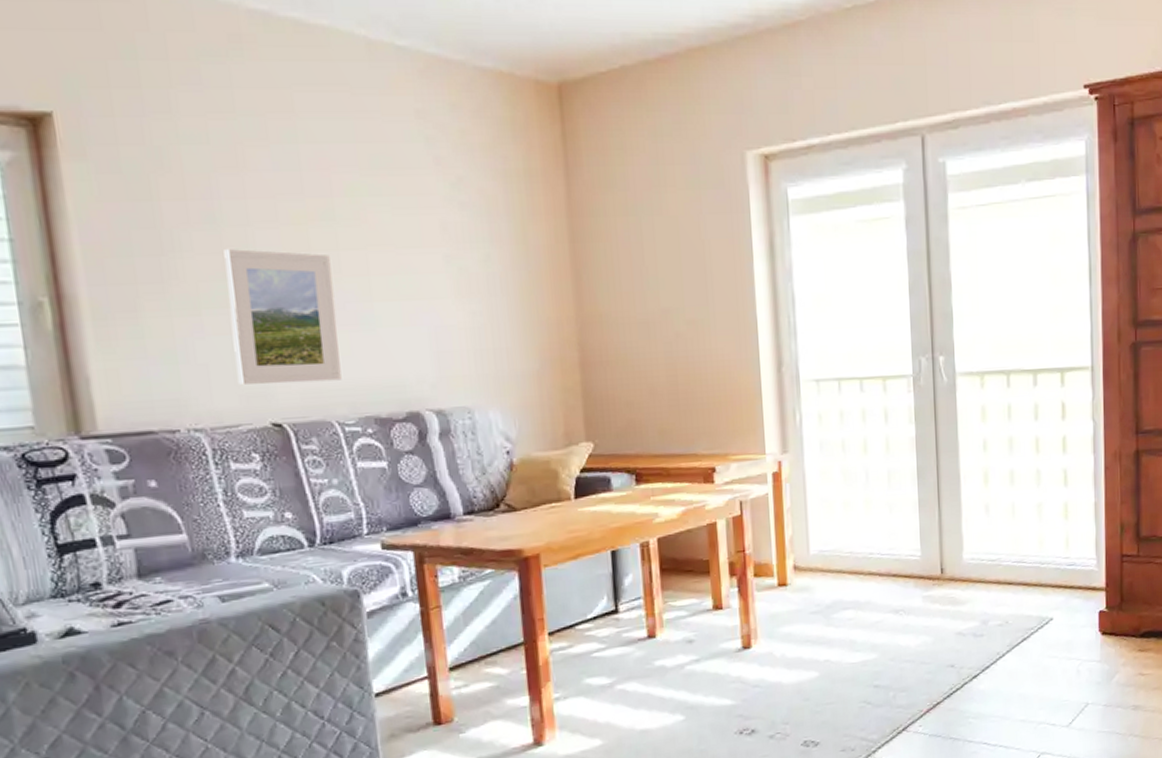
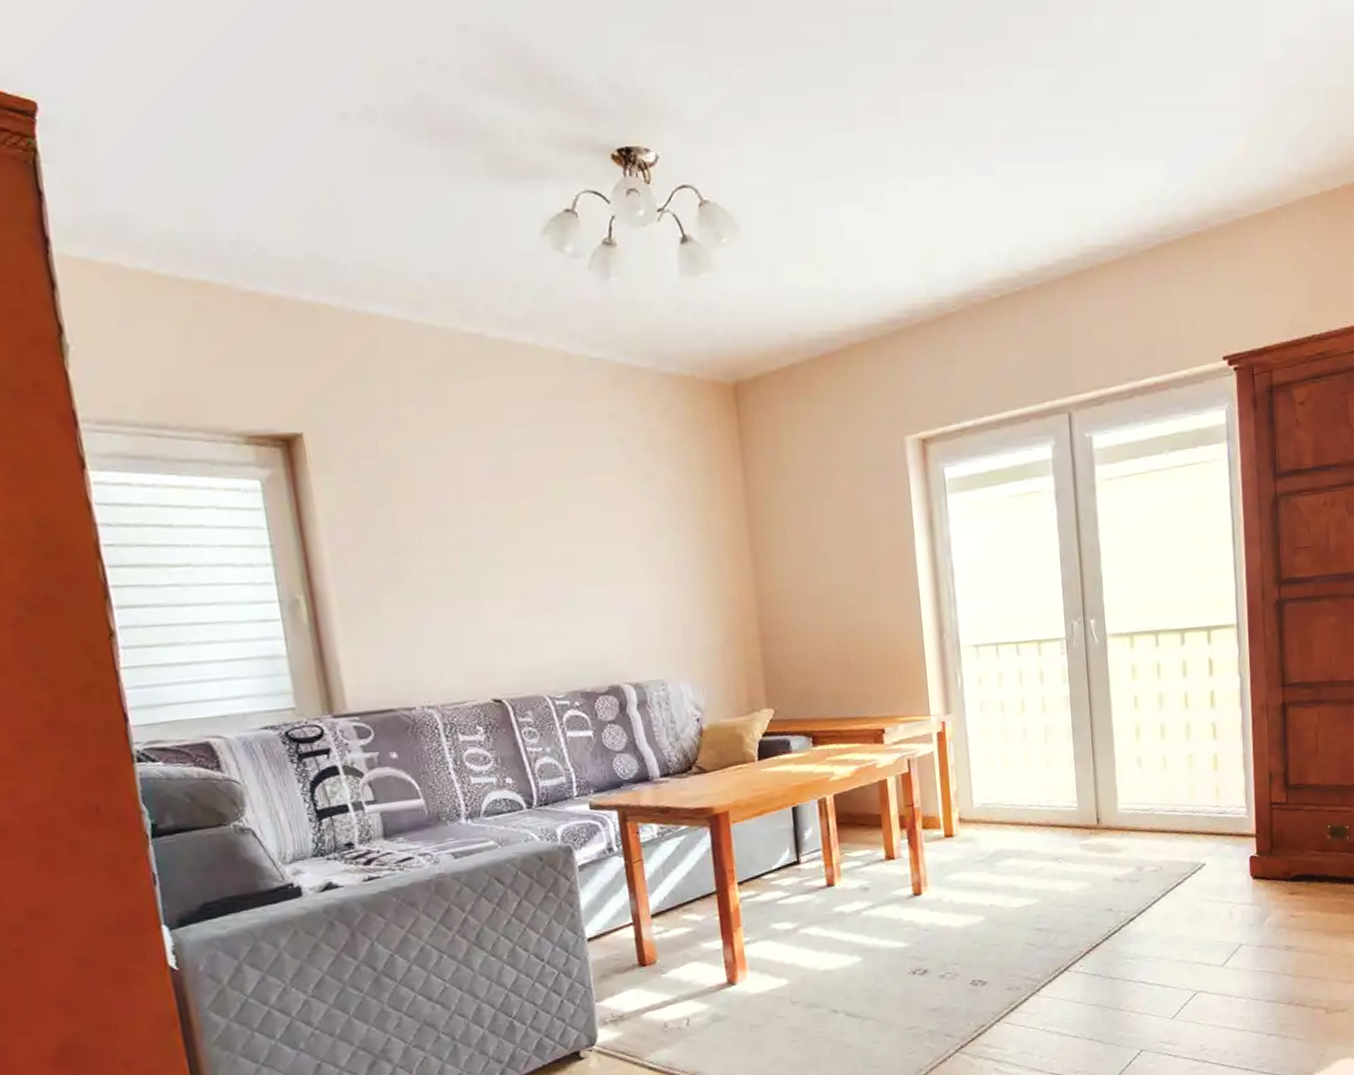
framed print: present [224,249,342,385] -> none [448,545,552,666]

